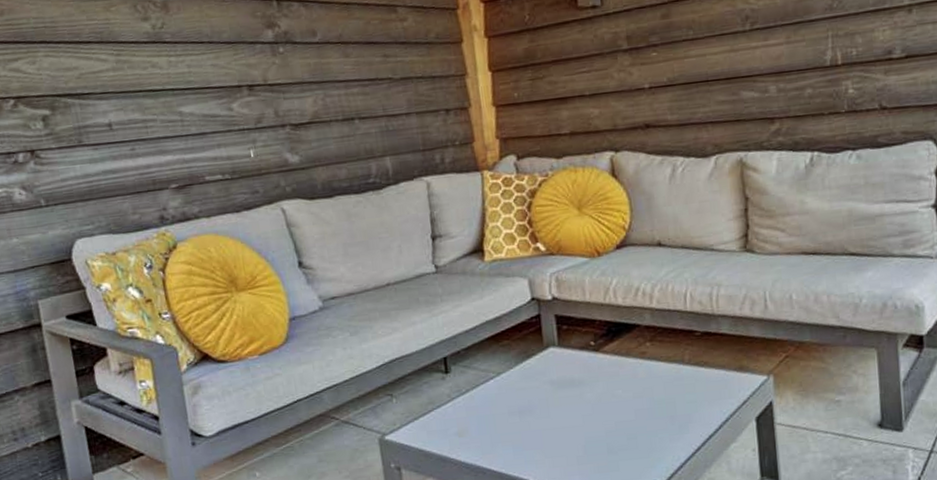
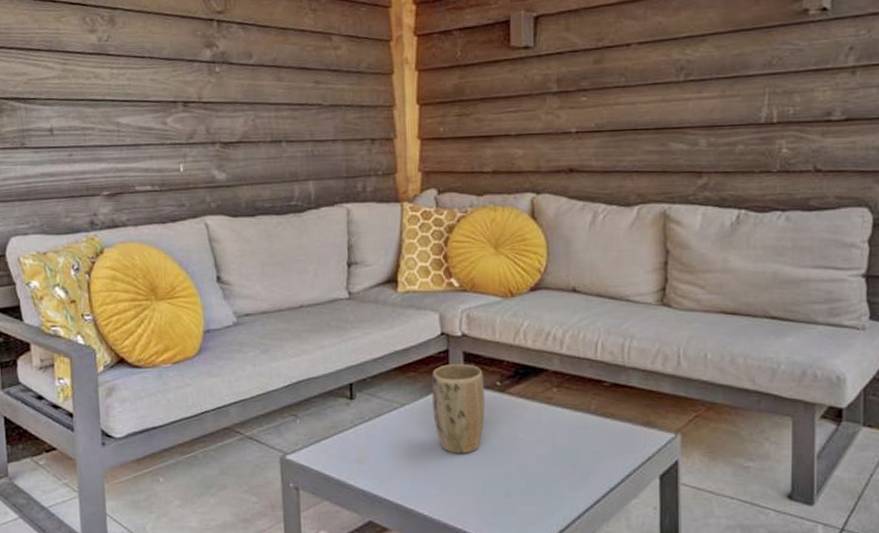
plant pot: none [525,327,582,417] -> present [432,364,486,454]

